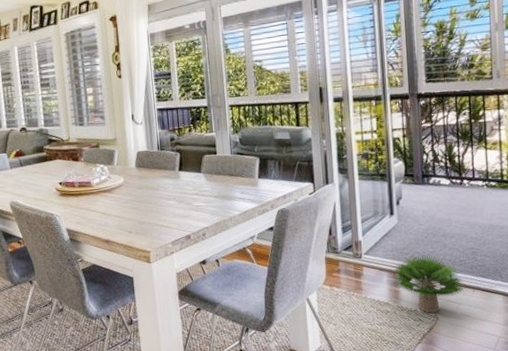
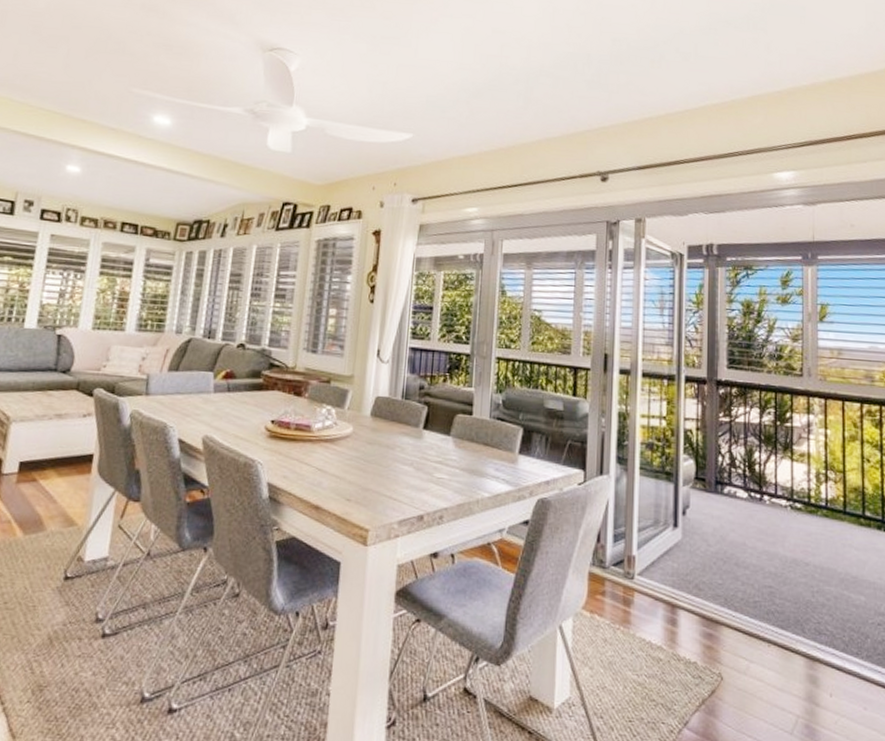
potted plant: present [393,254,465,313] -> none [670,585,758,670]

